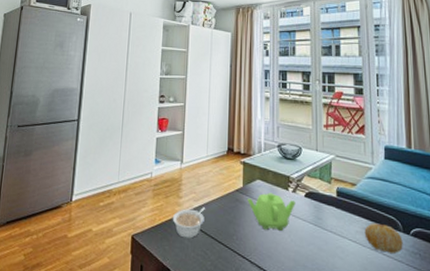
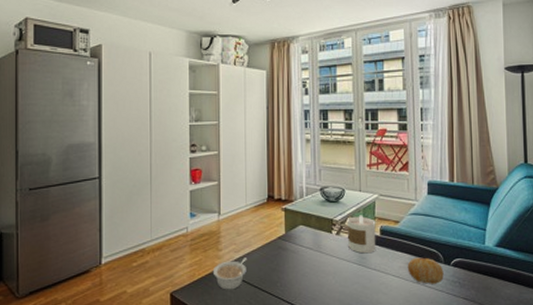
teapot: present [247,192,295,231] -> none [290,237,339,274]
candle: none [303,174,333,215] -> present [346,215,376,254]

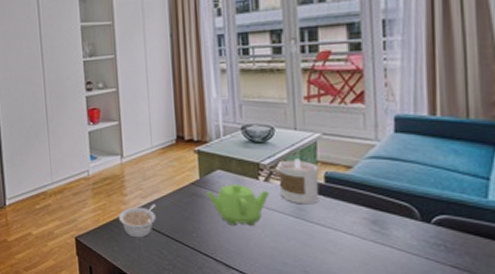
teapot: none [290,237,339,274] -> present [206,183,269,226]
fruit: present [407,257,444,284] -> none [364,211,421,246]

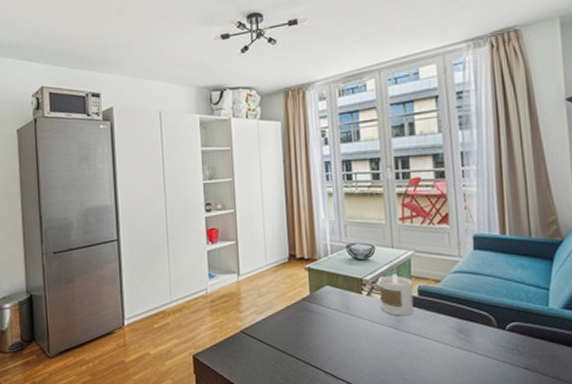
legume: present [118,204,156,238] -> none [234,320,270,353]
teapot: present [206,183,269,226] -> none [316,298,371,338]

